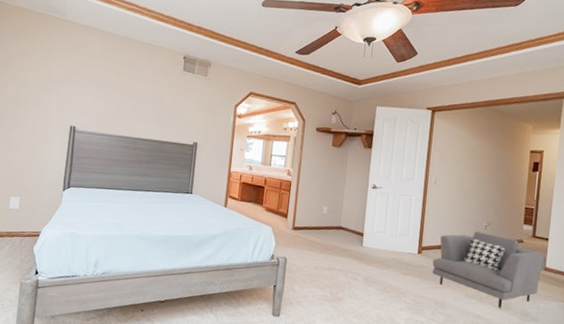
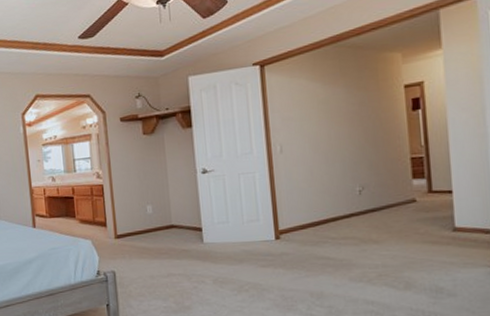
armchair: present [432,231,545,308] -> none [296,199,452,288]

